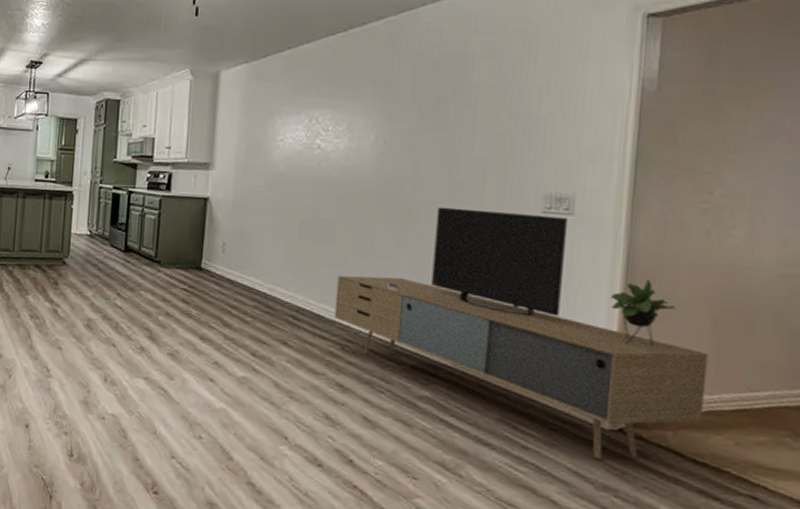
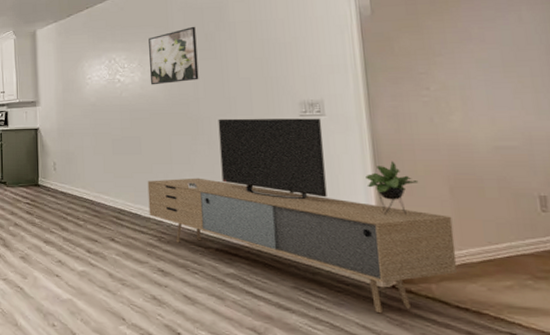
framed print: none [358,85,427,157] -> present [148,26,199,85]

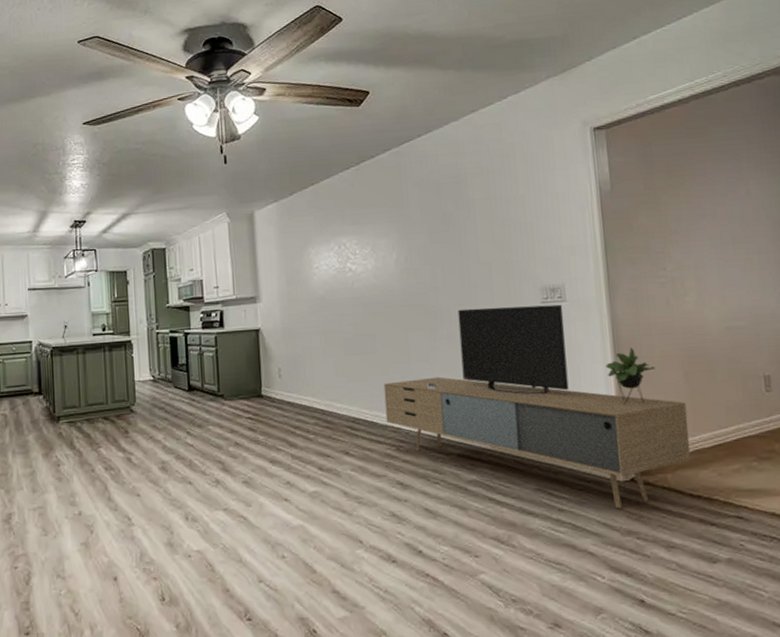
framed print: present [148,26,199,85] -> none [382,204,437,274]

